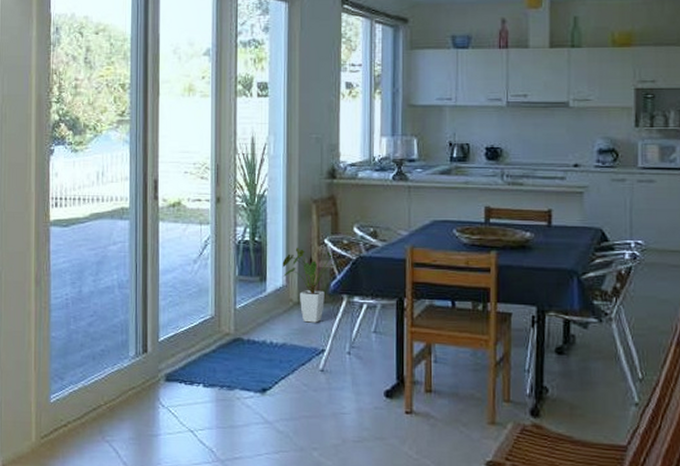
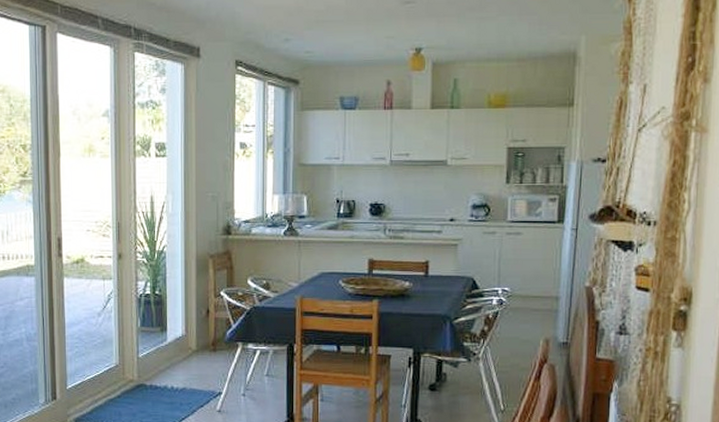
house plant: present [282,247,336,323] -> none [181,299,232,368]

